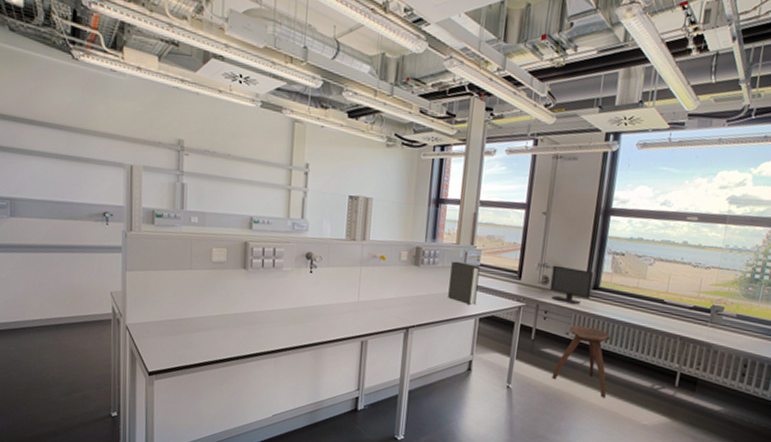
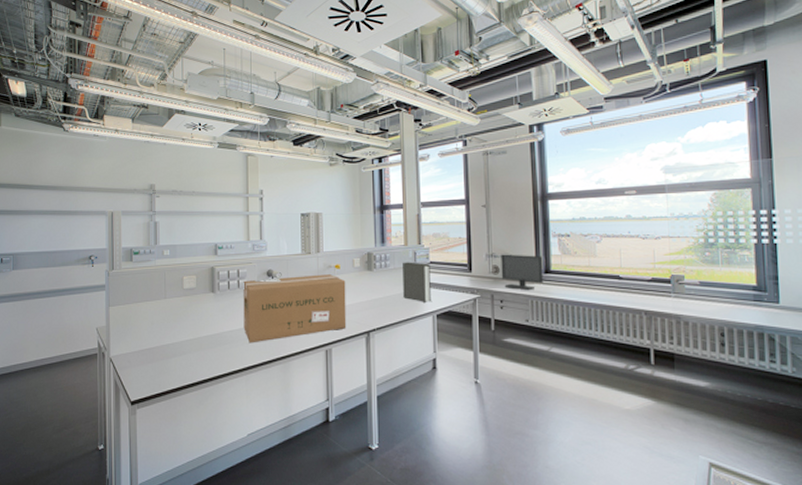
box: none [276,260,390,327] -> present [243,274,347,343]
stool: present [551,325,611,398] -> none [519,311,579,384]

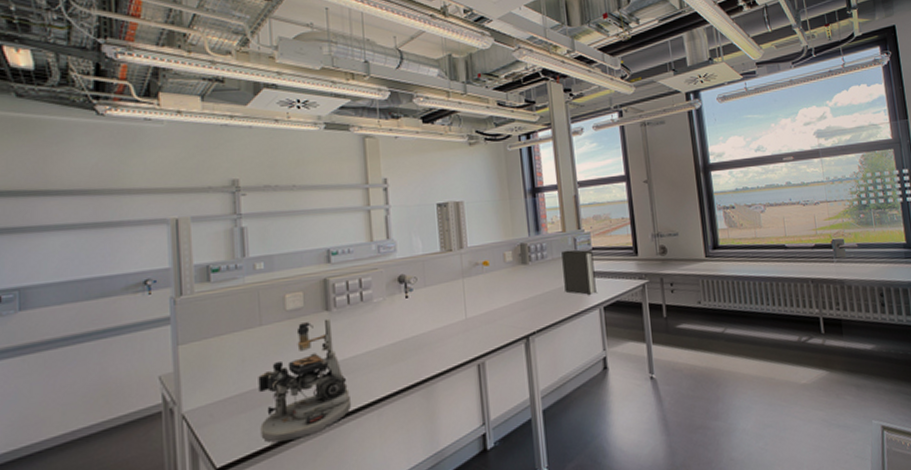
microscope: none [162,299,226,390] -> present [258,318,351,443]
box: present [243,274,347,343] -> none [367,273,501,369]
computer monitor: present [501,254,544,291] -> none [667,231,713,270]

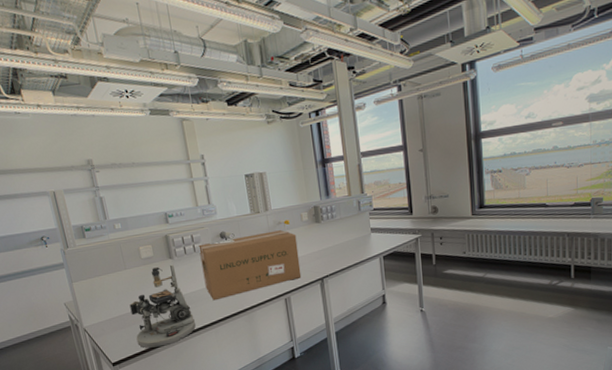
box: none [367,273,501,369] -> present [198,230,302,301]
binder: present [561,249,596,295] -> none [348,210,377,247]

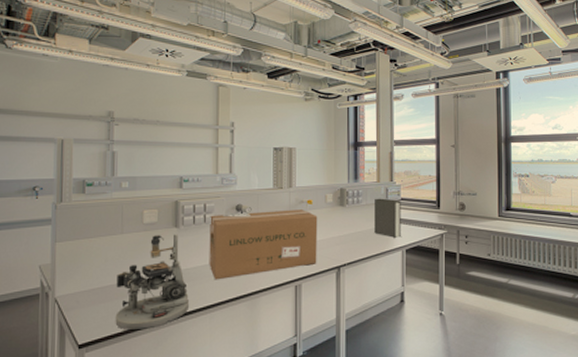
binder: none [348,210,377,247] -> present [374,198,401,238]

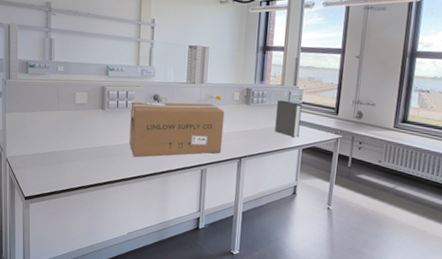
microscope: present [115,234,189,331] -> none [53,114,112,191]

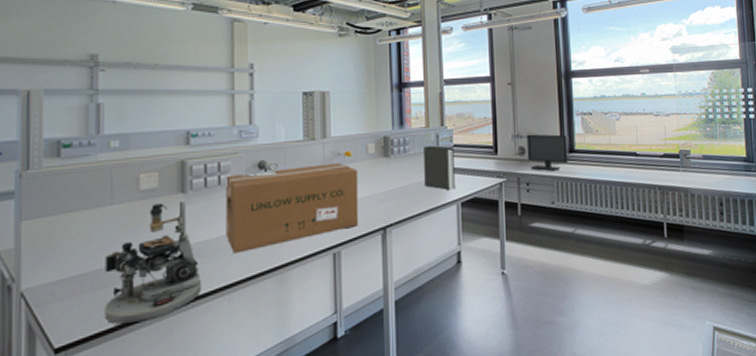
microscope: none [53,114,112,191] -> present [104,200,201,325]
computer monitor: none [363,102,403,137] -> present [526,134,568,172]

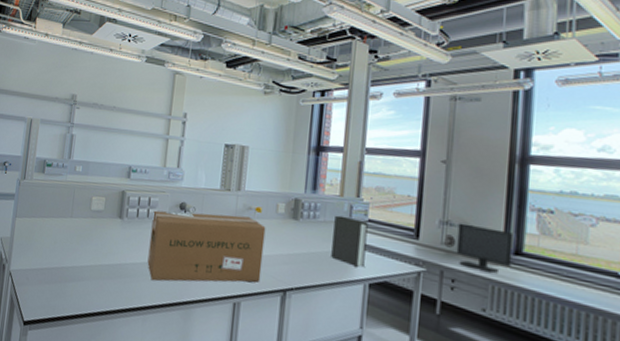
microscope: present [104,200,201,325] -> none [56,223,125,319]

